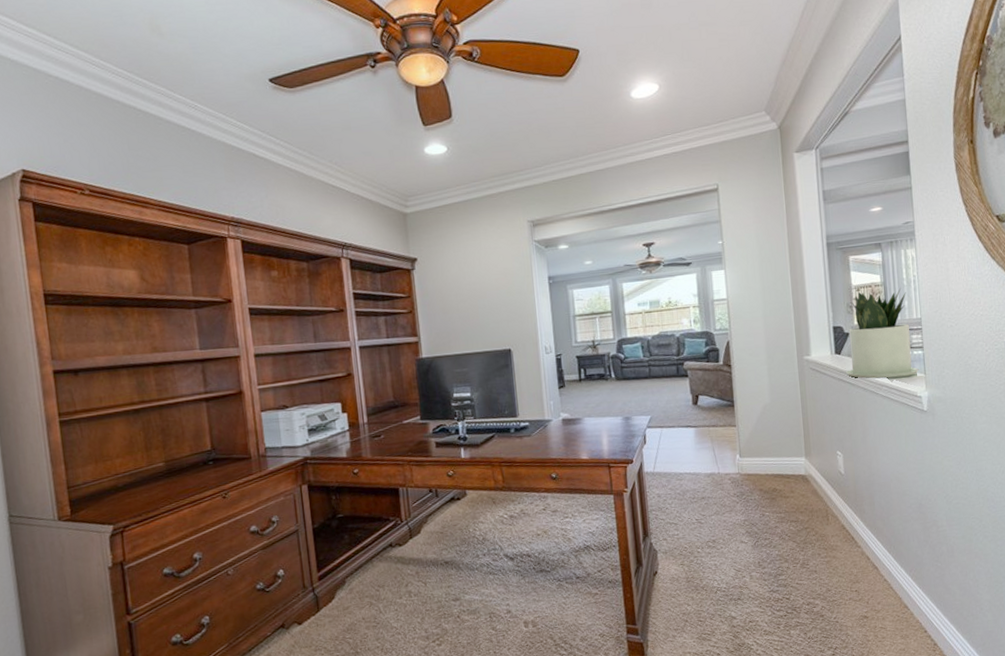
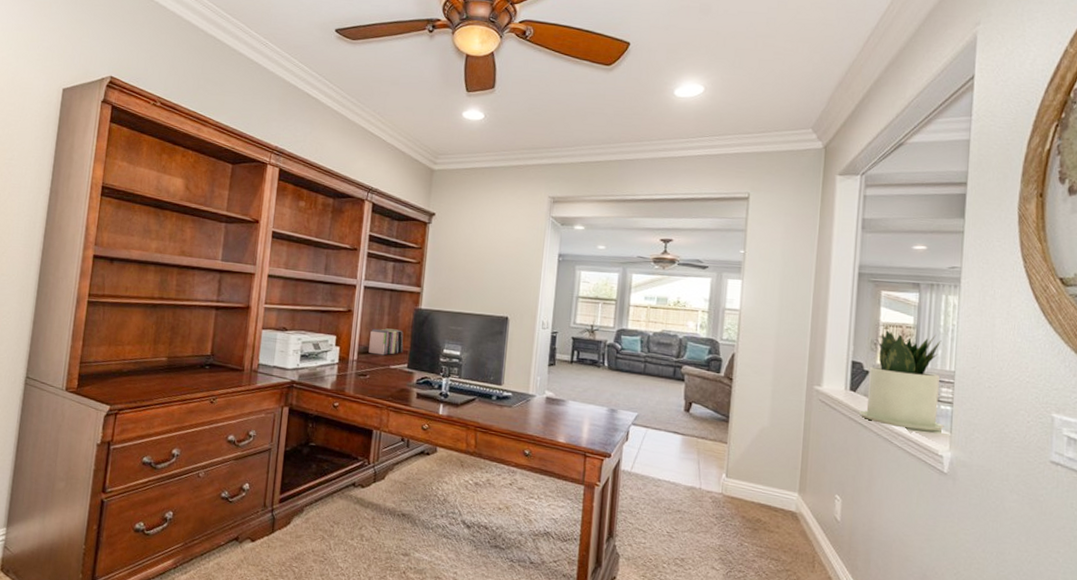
books: none [376,383,413,413] -> present [369,328,404,355]

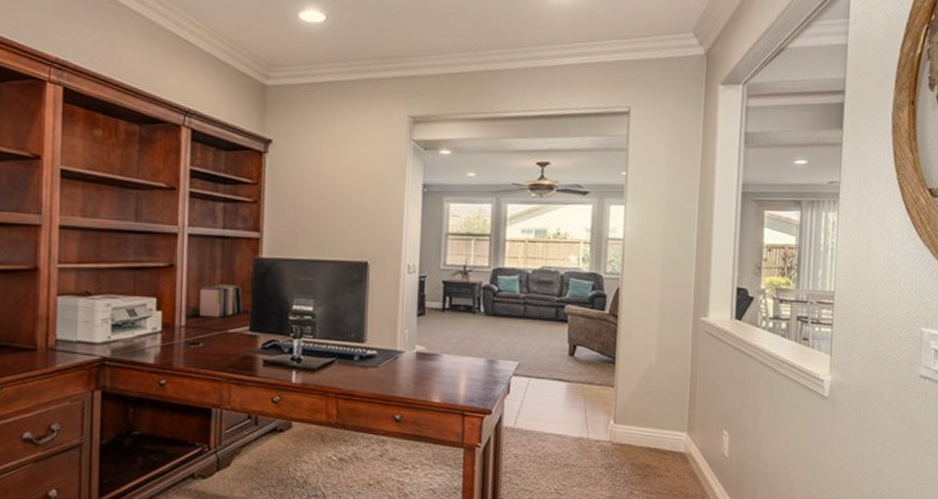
planter: present [860,330,944,432] -> none [745,253,825,355]

